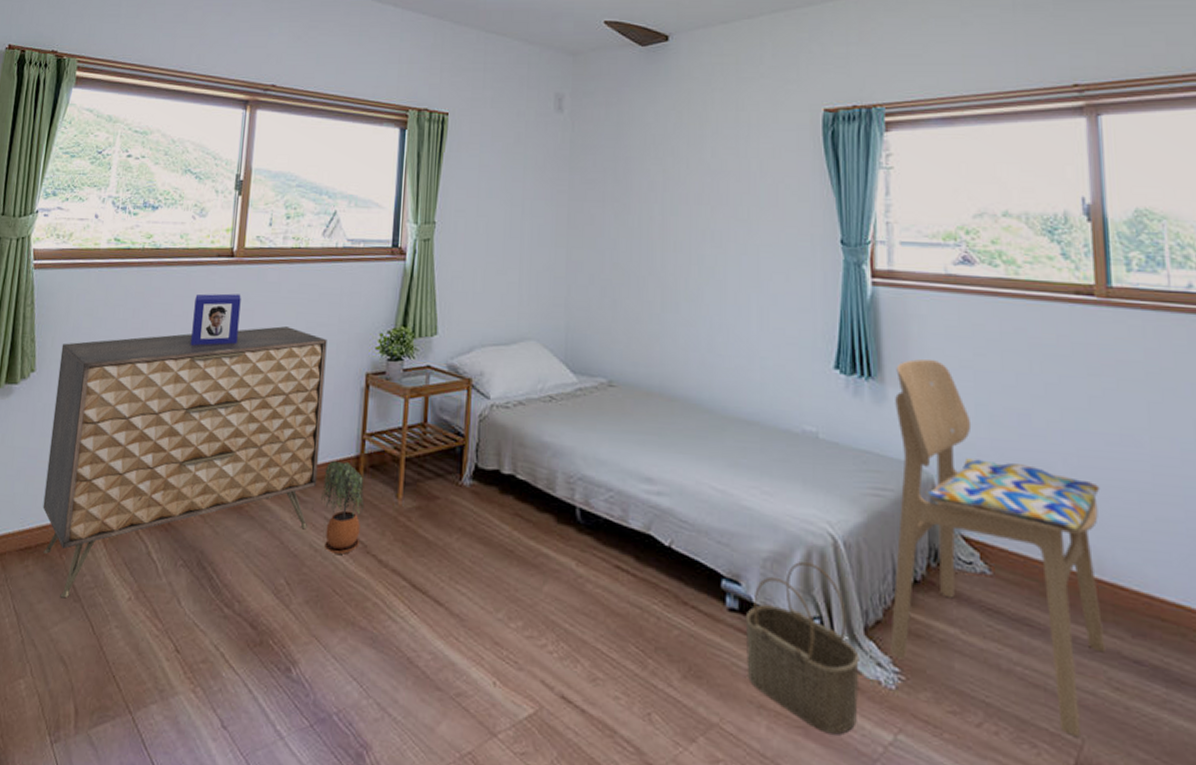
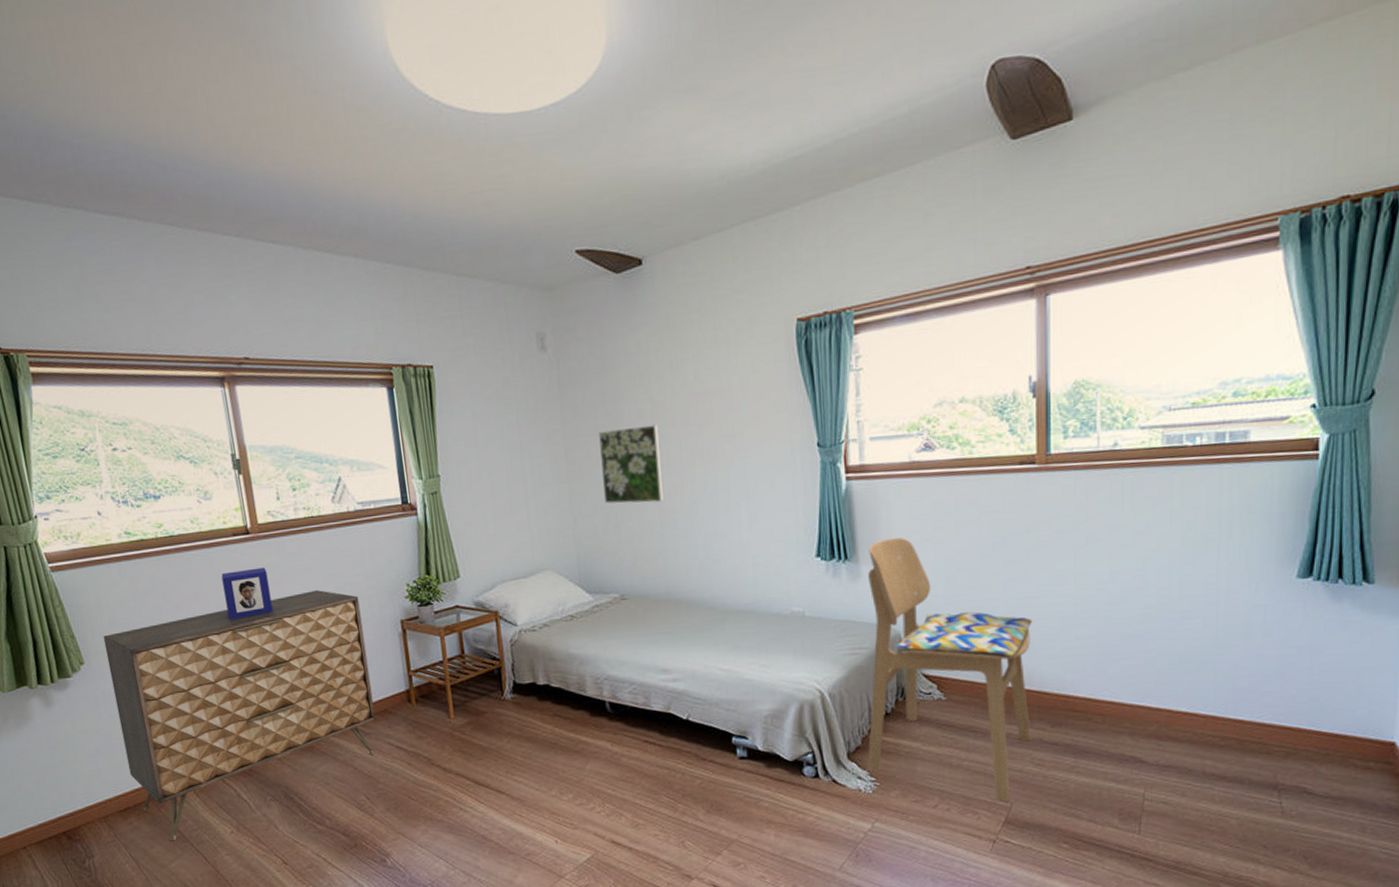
potted plant: present [321,460,364,555] -> none [380,696,424,770]
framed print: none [604,197,669,281] -> present [599,424,665,505]
wicker basket: present [745,562,859,735] -> none [753,713,844,832]

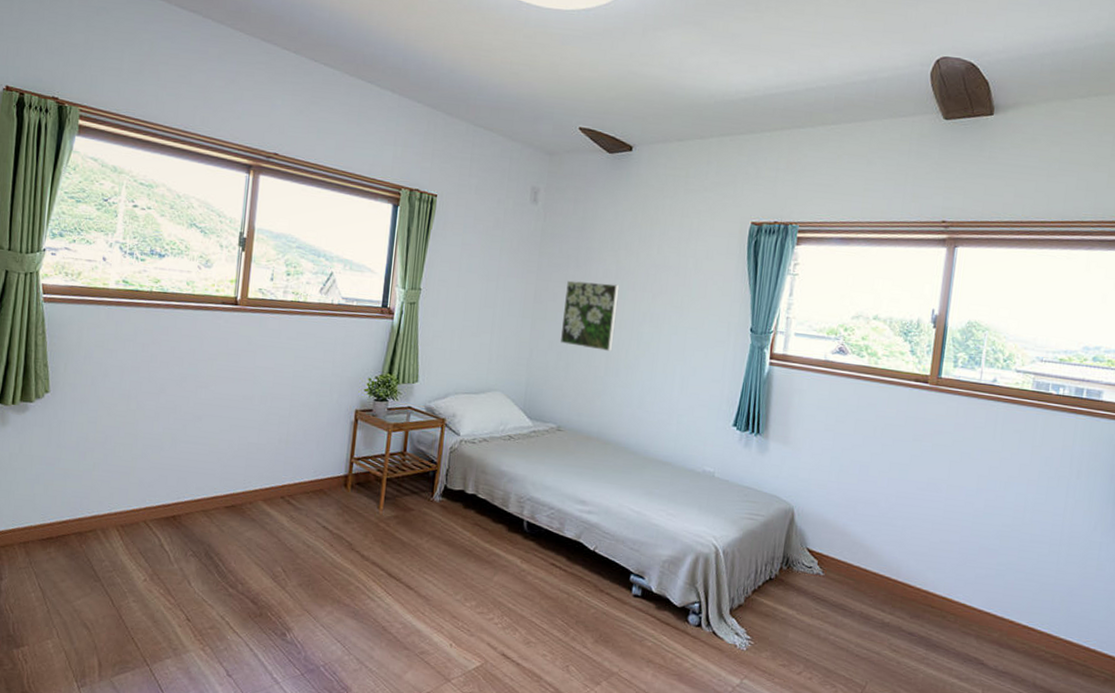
dresser: present [103,590,376,841] -> none [62,367,322,579]
photo frame: present [221,567,273,620] -> none [198,335,245,380]
dining chair: present [868,537,1033,803] -> none [746,422,908,681]

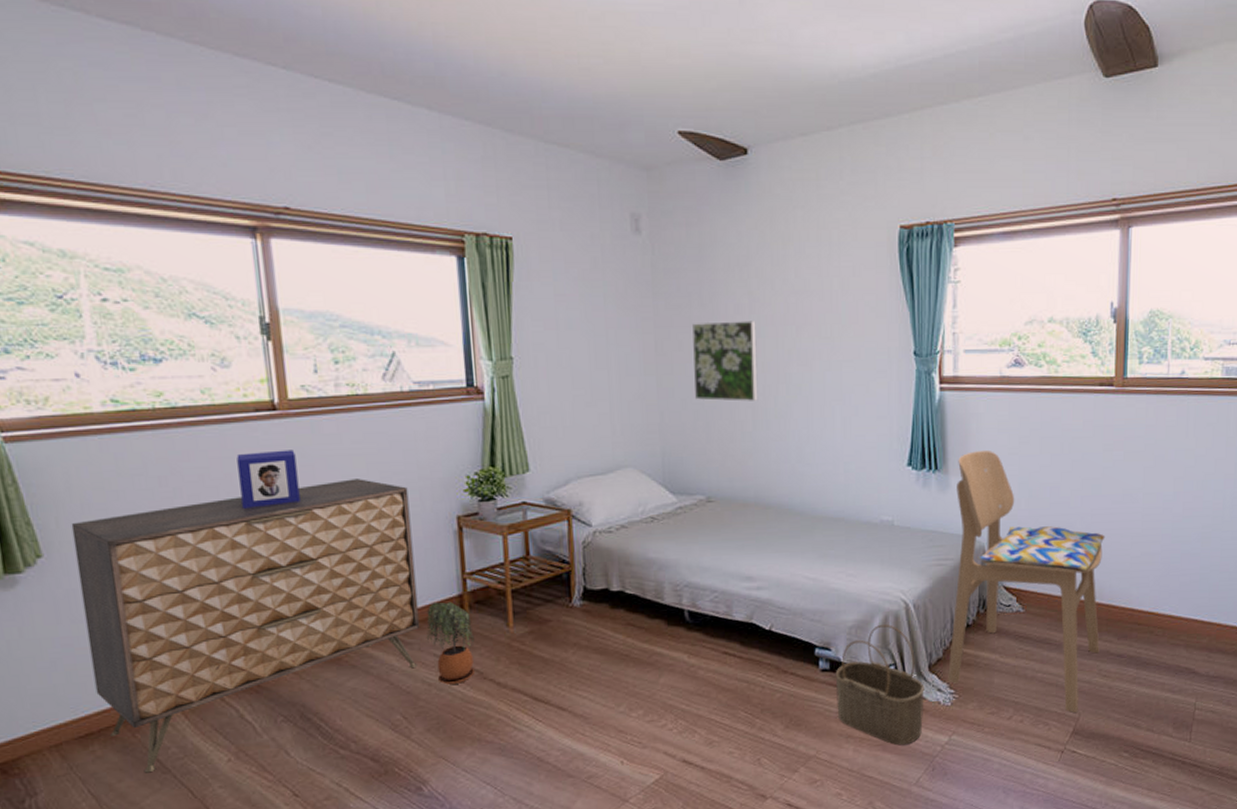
dresser: none [62,367,322,579] -> present [71,479,420,773]
photo frame: none [198,335,245,380] -> present [236,450,301,509]
potted plant: none [314,477,351,550] -> present [427,602,475,685]
wicker basket: none [643,564,724,680] -> present [835,624,924,746]
dining chair: none [746,422,908,681] -> present [948,450,1105,714]

